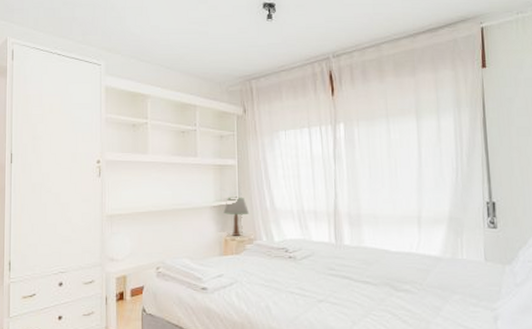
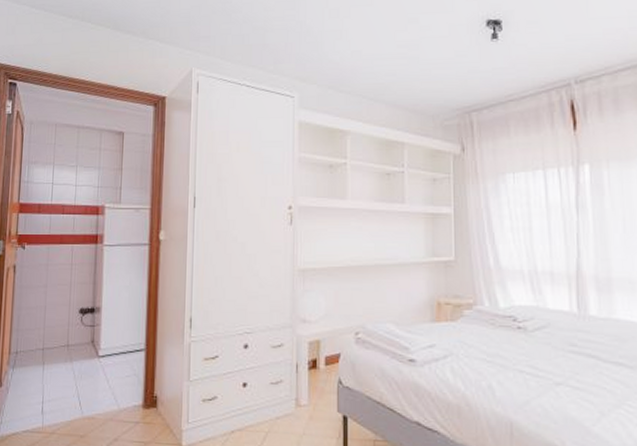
table lamp: present [223,197,249,236] -> none [436,252,467,299]

